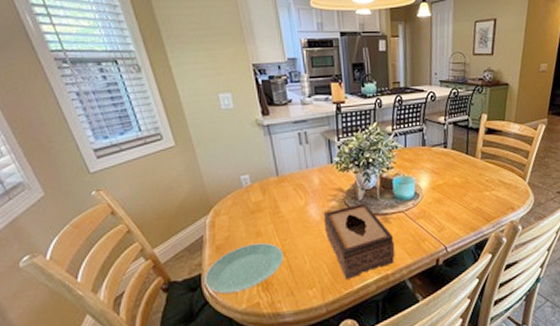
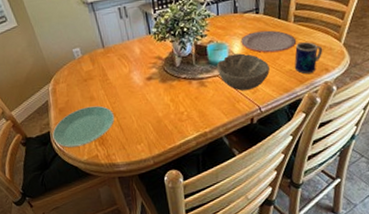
tissue box: present [323,203,395,279] -> none [145,69,212,136]
bowl: none [402,188,458,228] -> present [216,53,271,91]
plate: none [428,165,484,189] -> present [240,30,297,53]
mug: none [481,179,509,213] -> present [294,42,323,74]

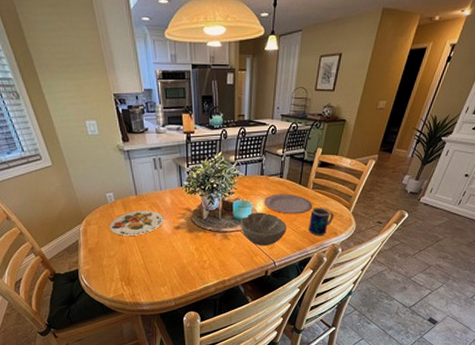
plate: present [52,105,115,148] -> none [80,249,142,285]
plate: none [78,62,134,92] -> present [109,210,164,236]

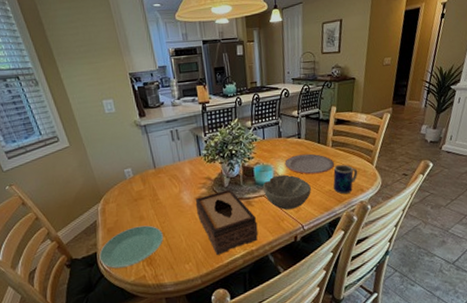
plate: none [80,249,142,285] -> present [99,225,164,269]
plate: present [109,210,164,236] -> none [128,183,184,212]
tissue box: none [174,221,232,281] -> present [195,189,258,255]

